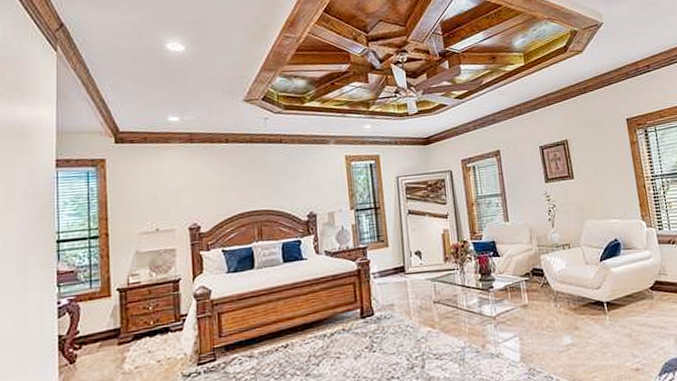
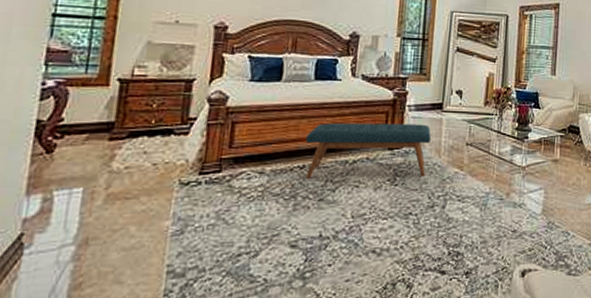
bench: none [284,289,401,356] -> present [305,122,431,178]

